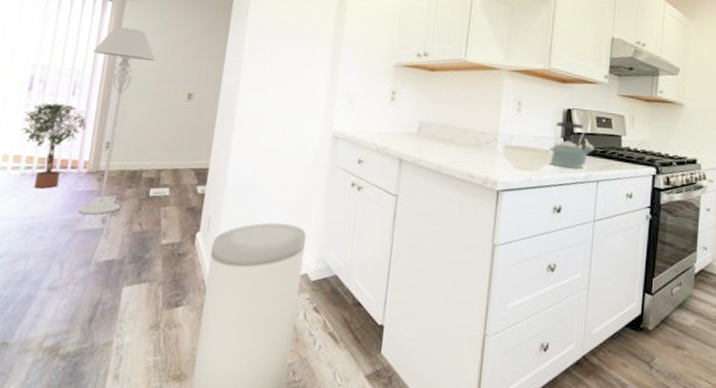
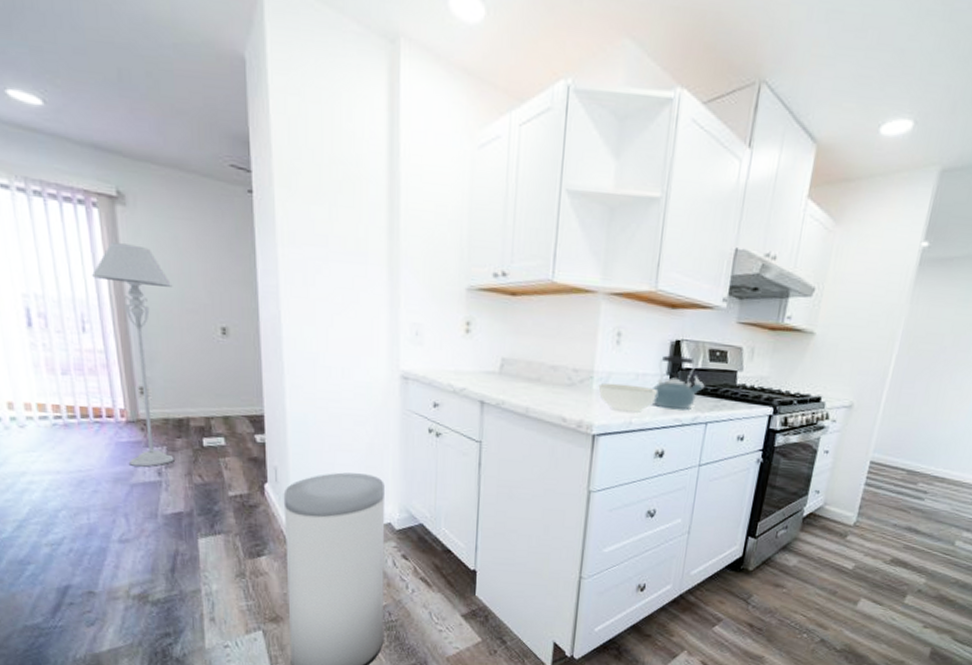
potted tree: present [20,102,87,189] -> none [32,341,112,440]

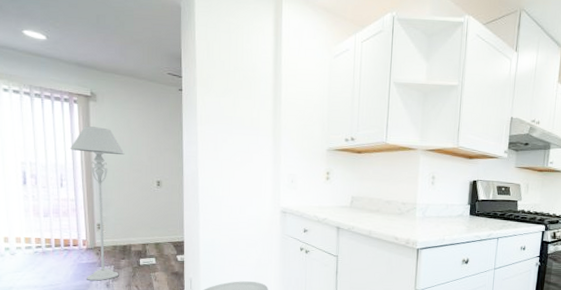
bowl: present [598,383,659,414] -> none [420,211,463,233]
kettle: present [653,355,705,410] -> none [459,191,495,229]

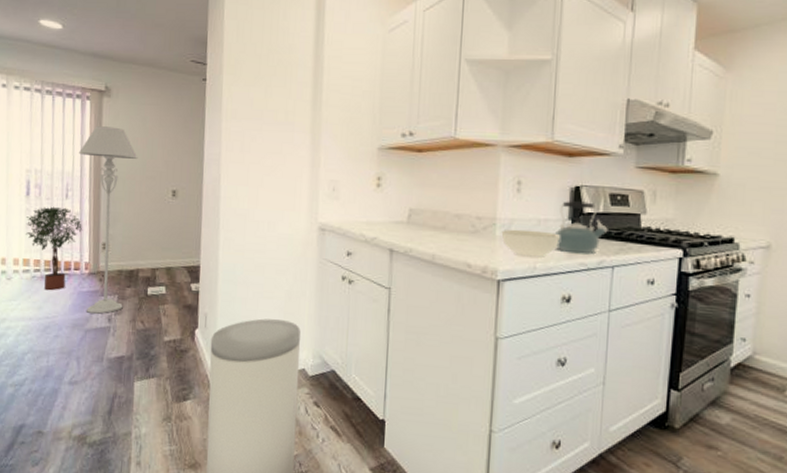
potted tree: none [24,193,79,263] -> present [25,206,83,290]
bowl: none [420,211,463,233] -> present [501,229,561,259]
kettle: none [459,191,495,229] -> present [555,201,608,254]

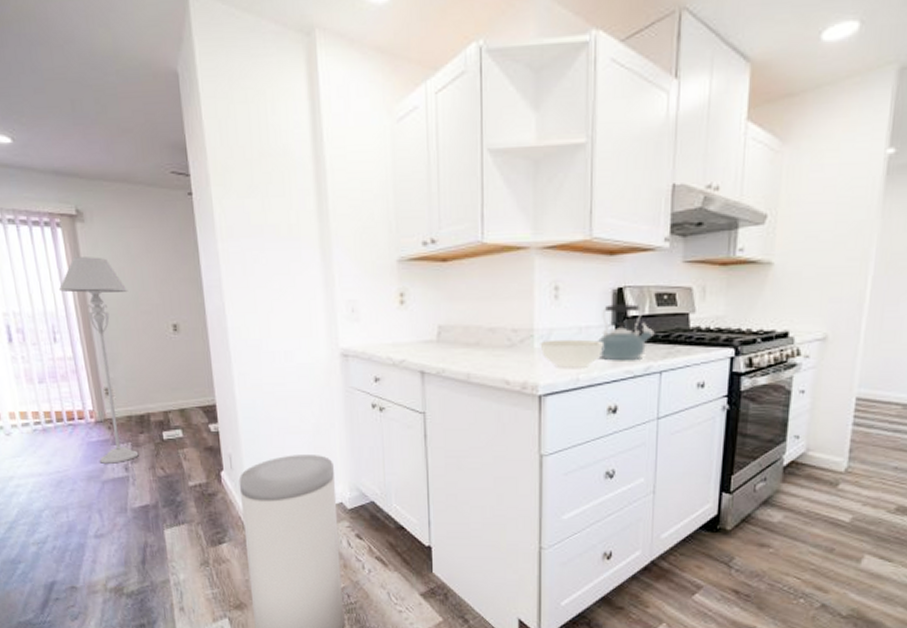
potted tree: present [25,206,83,290] -> none [13,352,80,442]

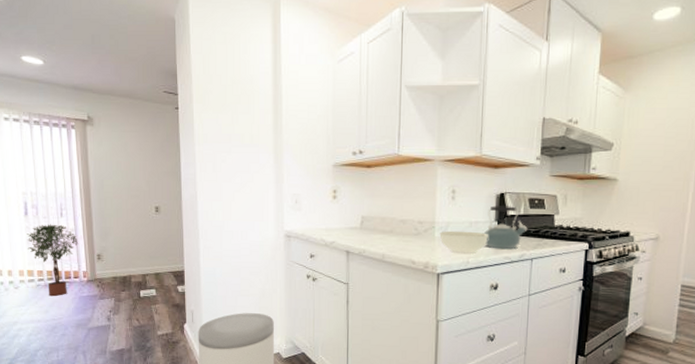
potted tree: none [13,352,80,442] -> present [26,224,79,296]
floor lamp: present [58,257,139,464] -> none [68,152,123,315]

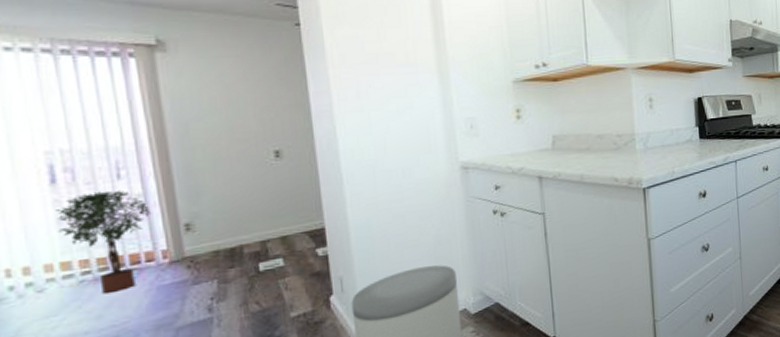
bowl: present [439,230,489,255] -> none [641,139,692,165]
kettle: present [484,206,528,250] -> none [687,109,728,155]

